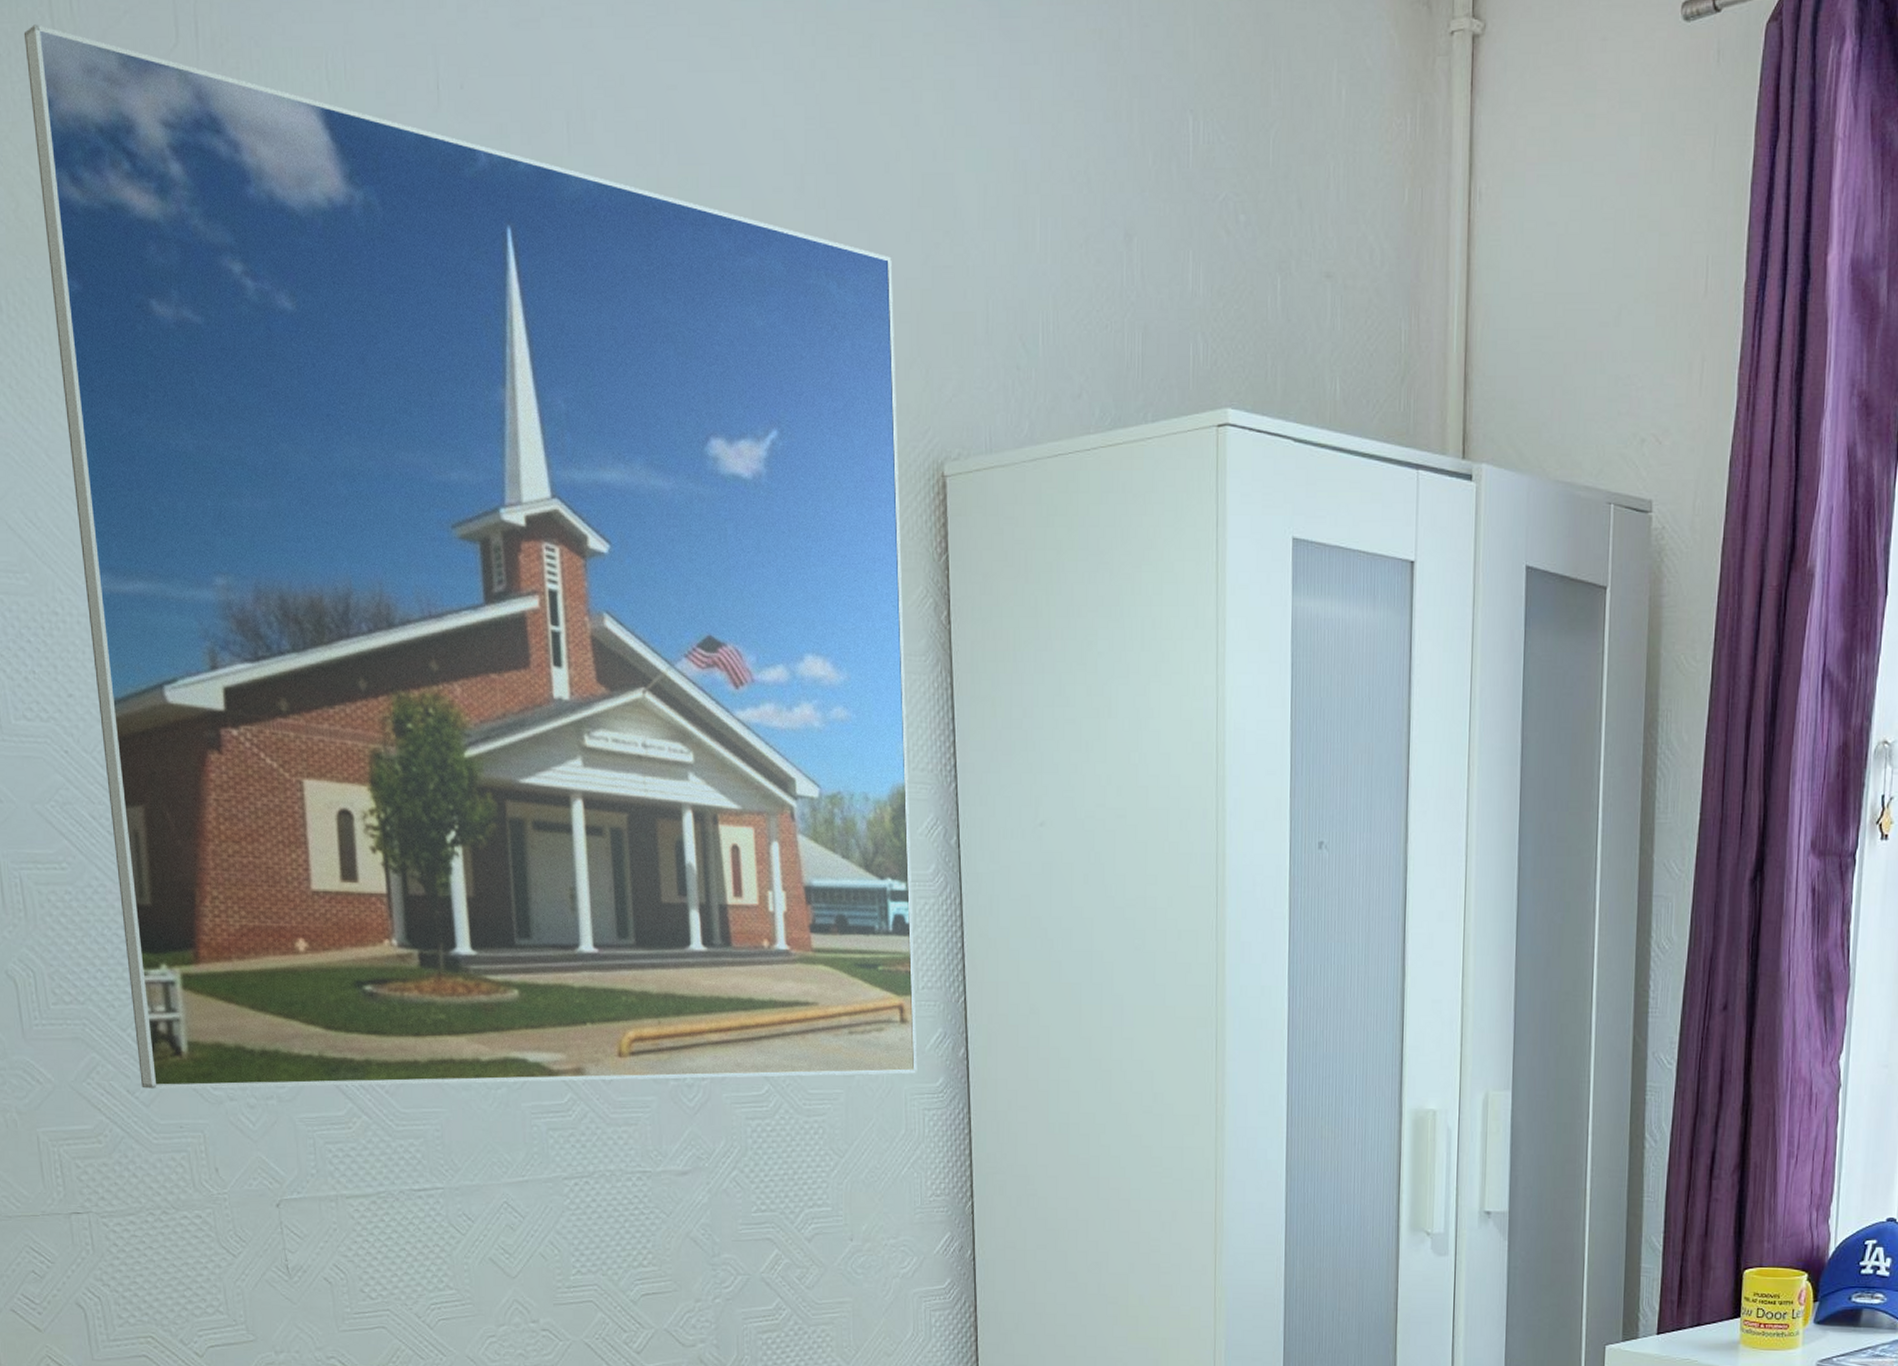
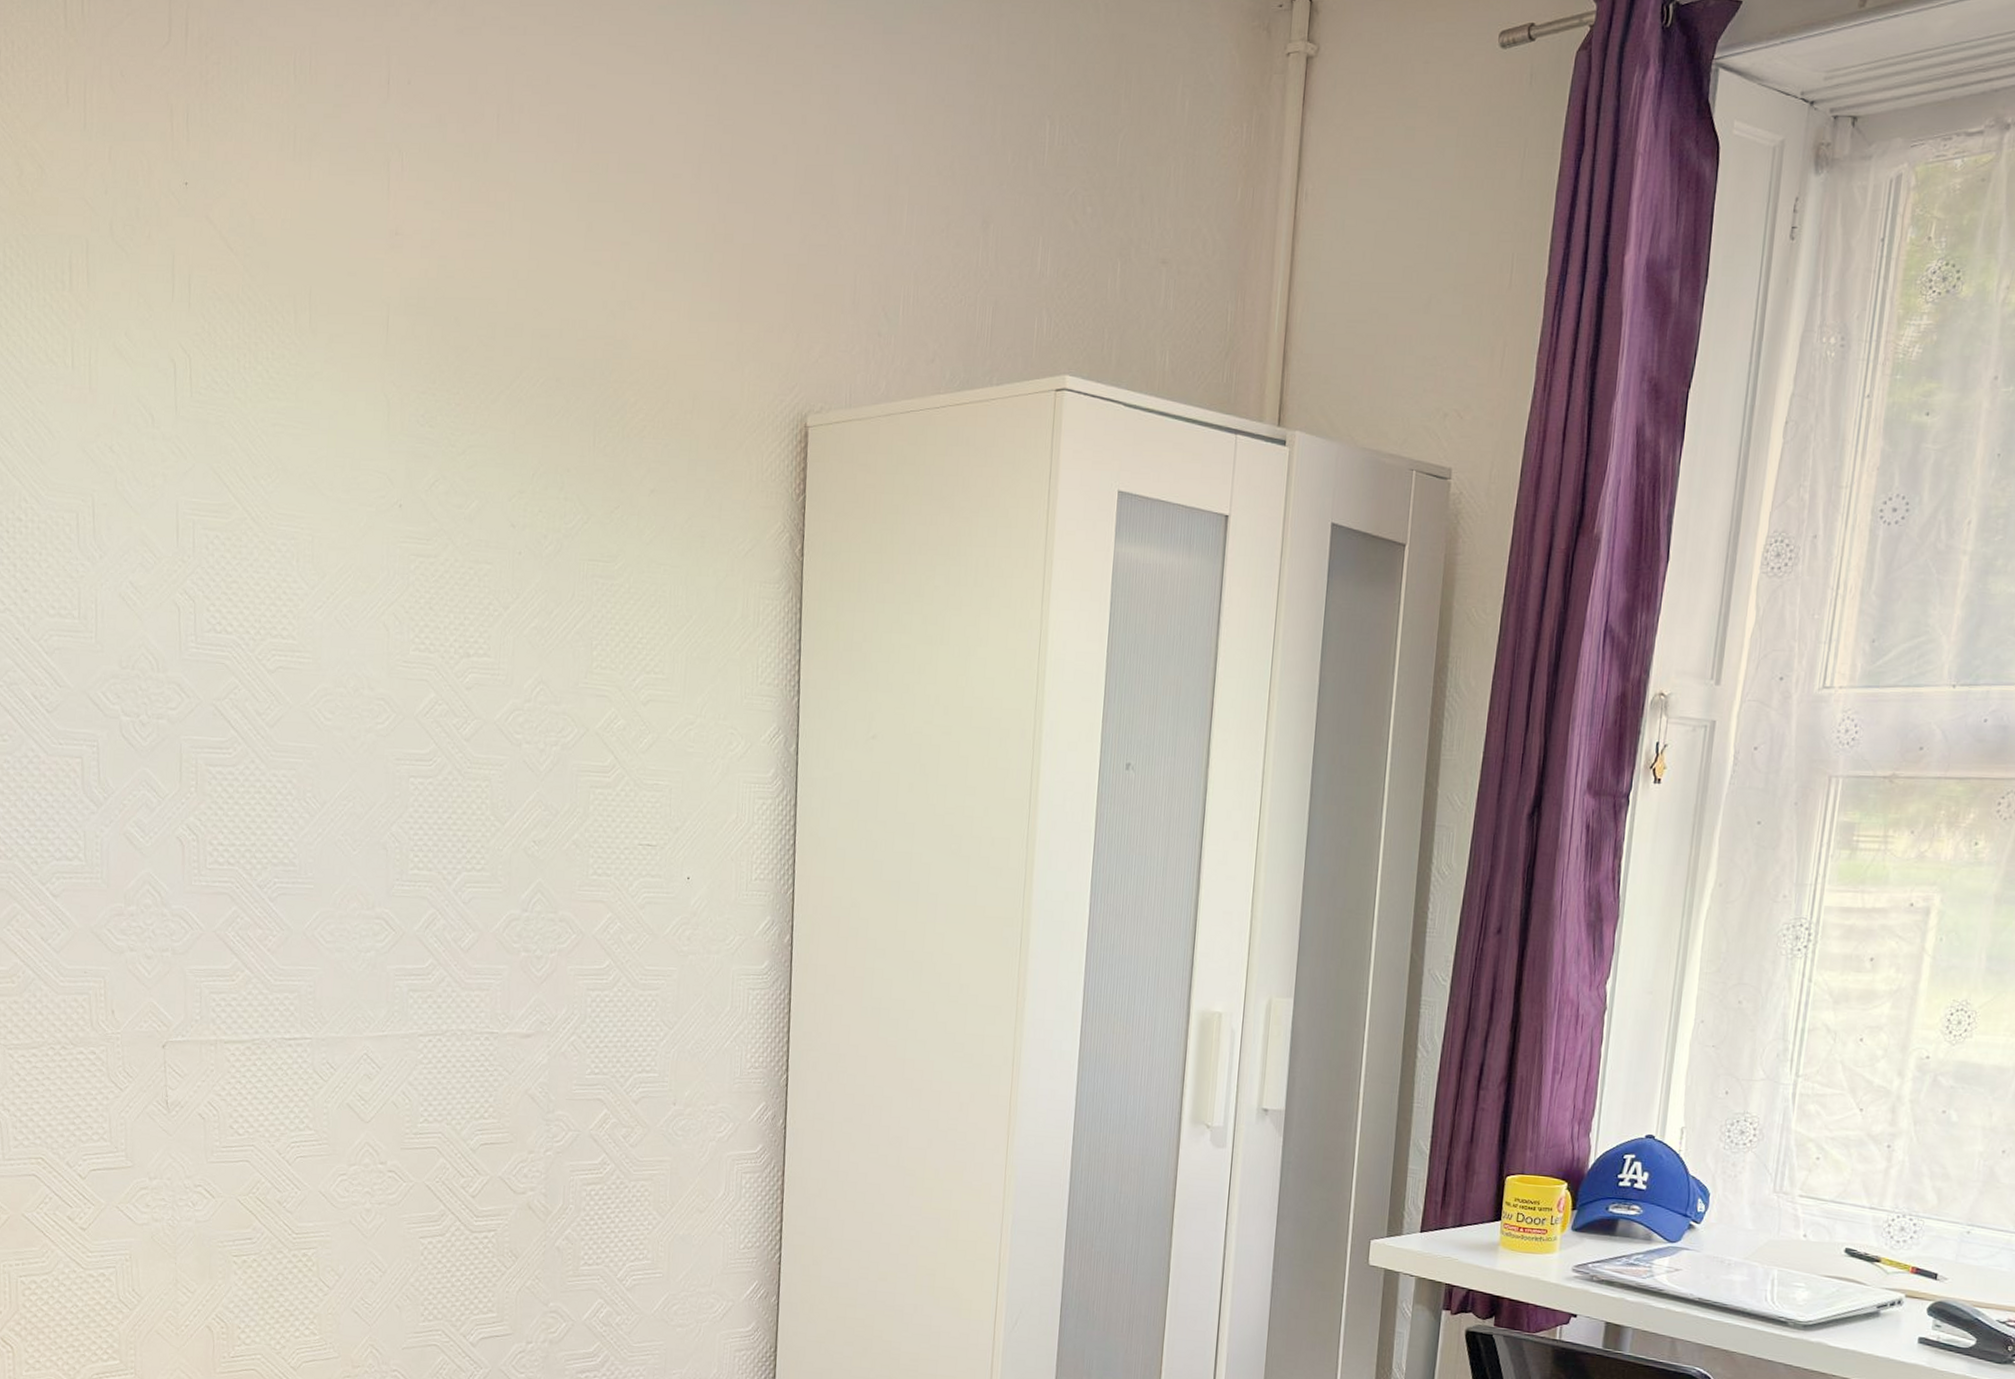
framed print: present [23,24,918,1089] -> none [40,23,774,957]

